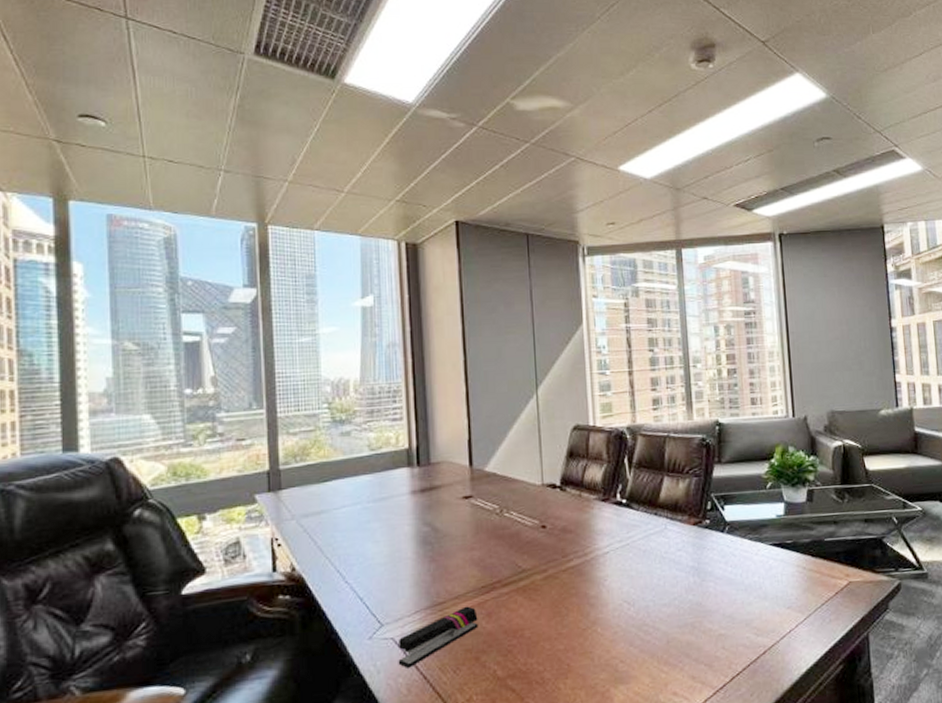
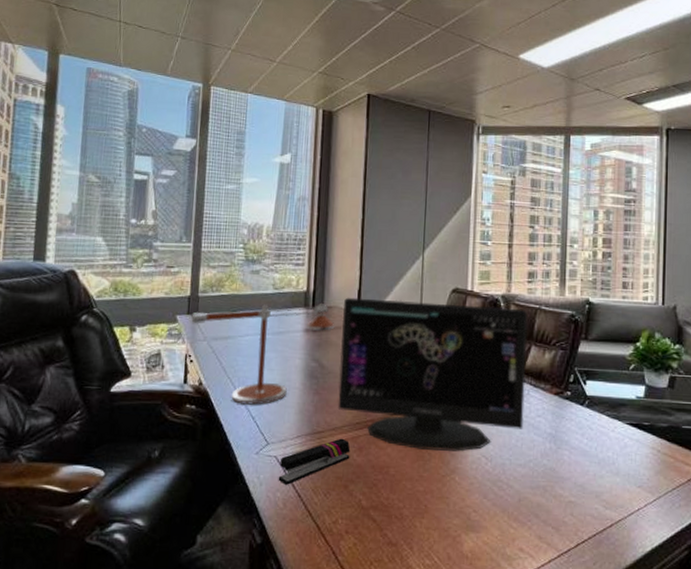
desk lamp: none [273,460,446,586] -> present [191,303,335,405]
computer monitor: none [453,439,664,606] -> present [337,297,528,451]

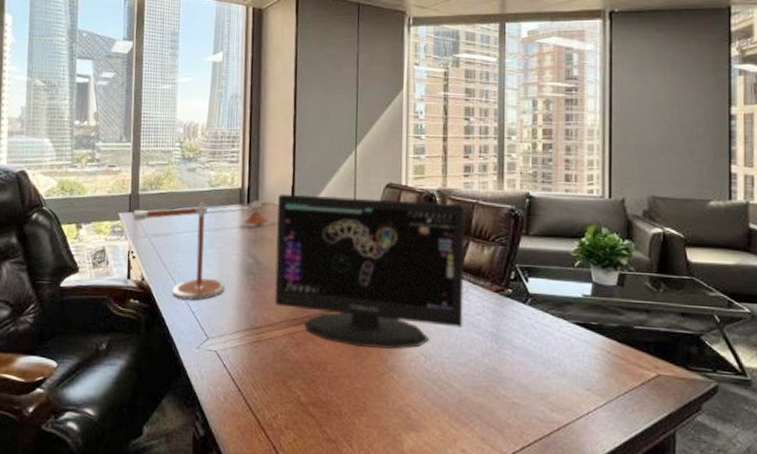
stapler: present [278,438,350,485] -> none [218,334,288,379]

